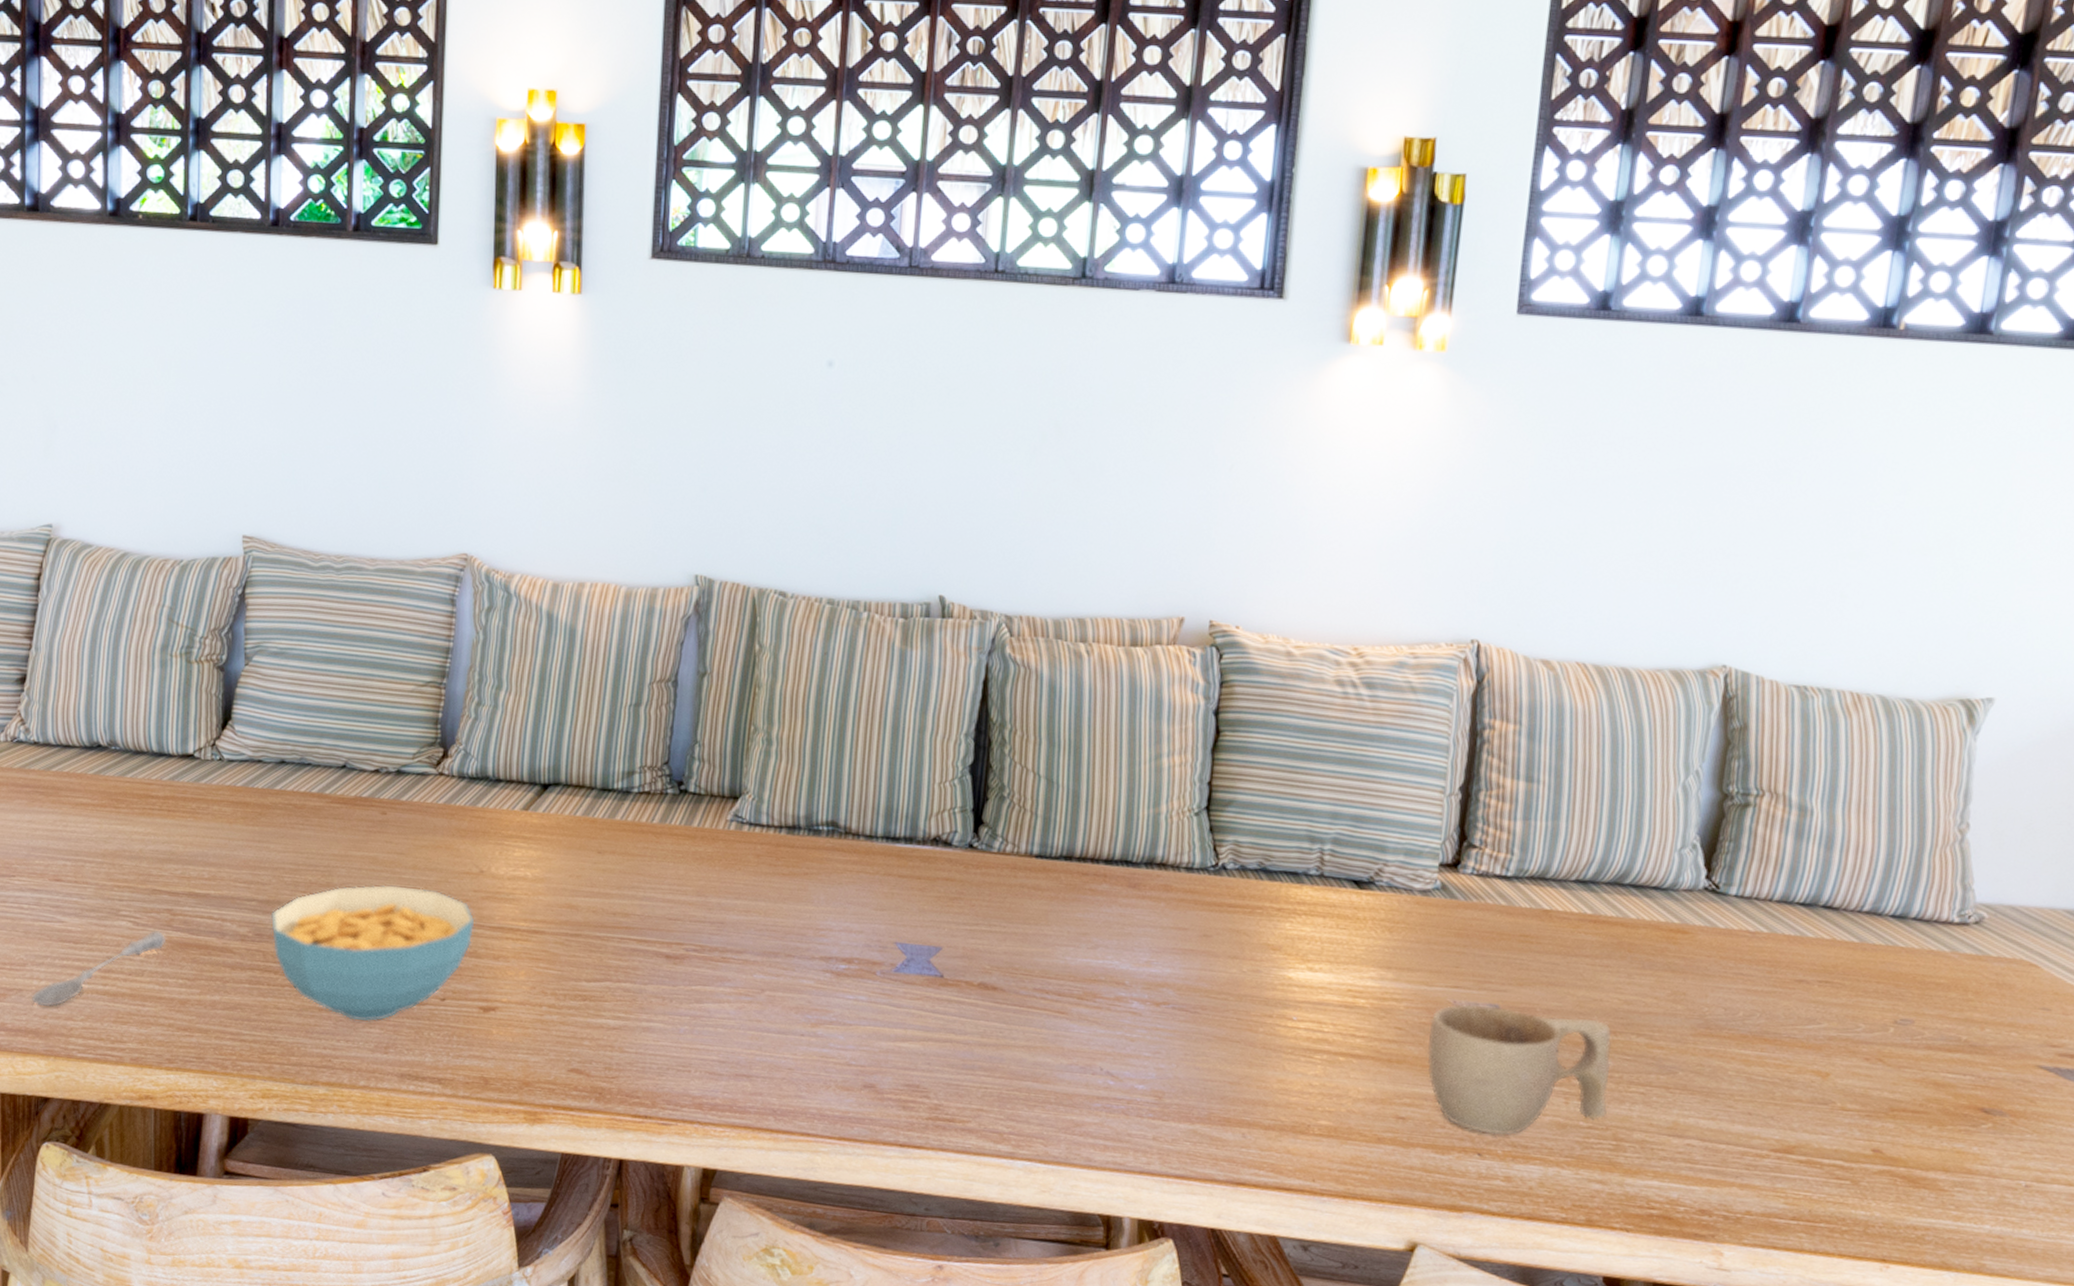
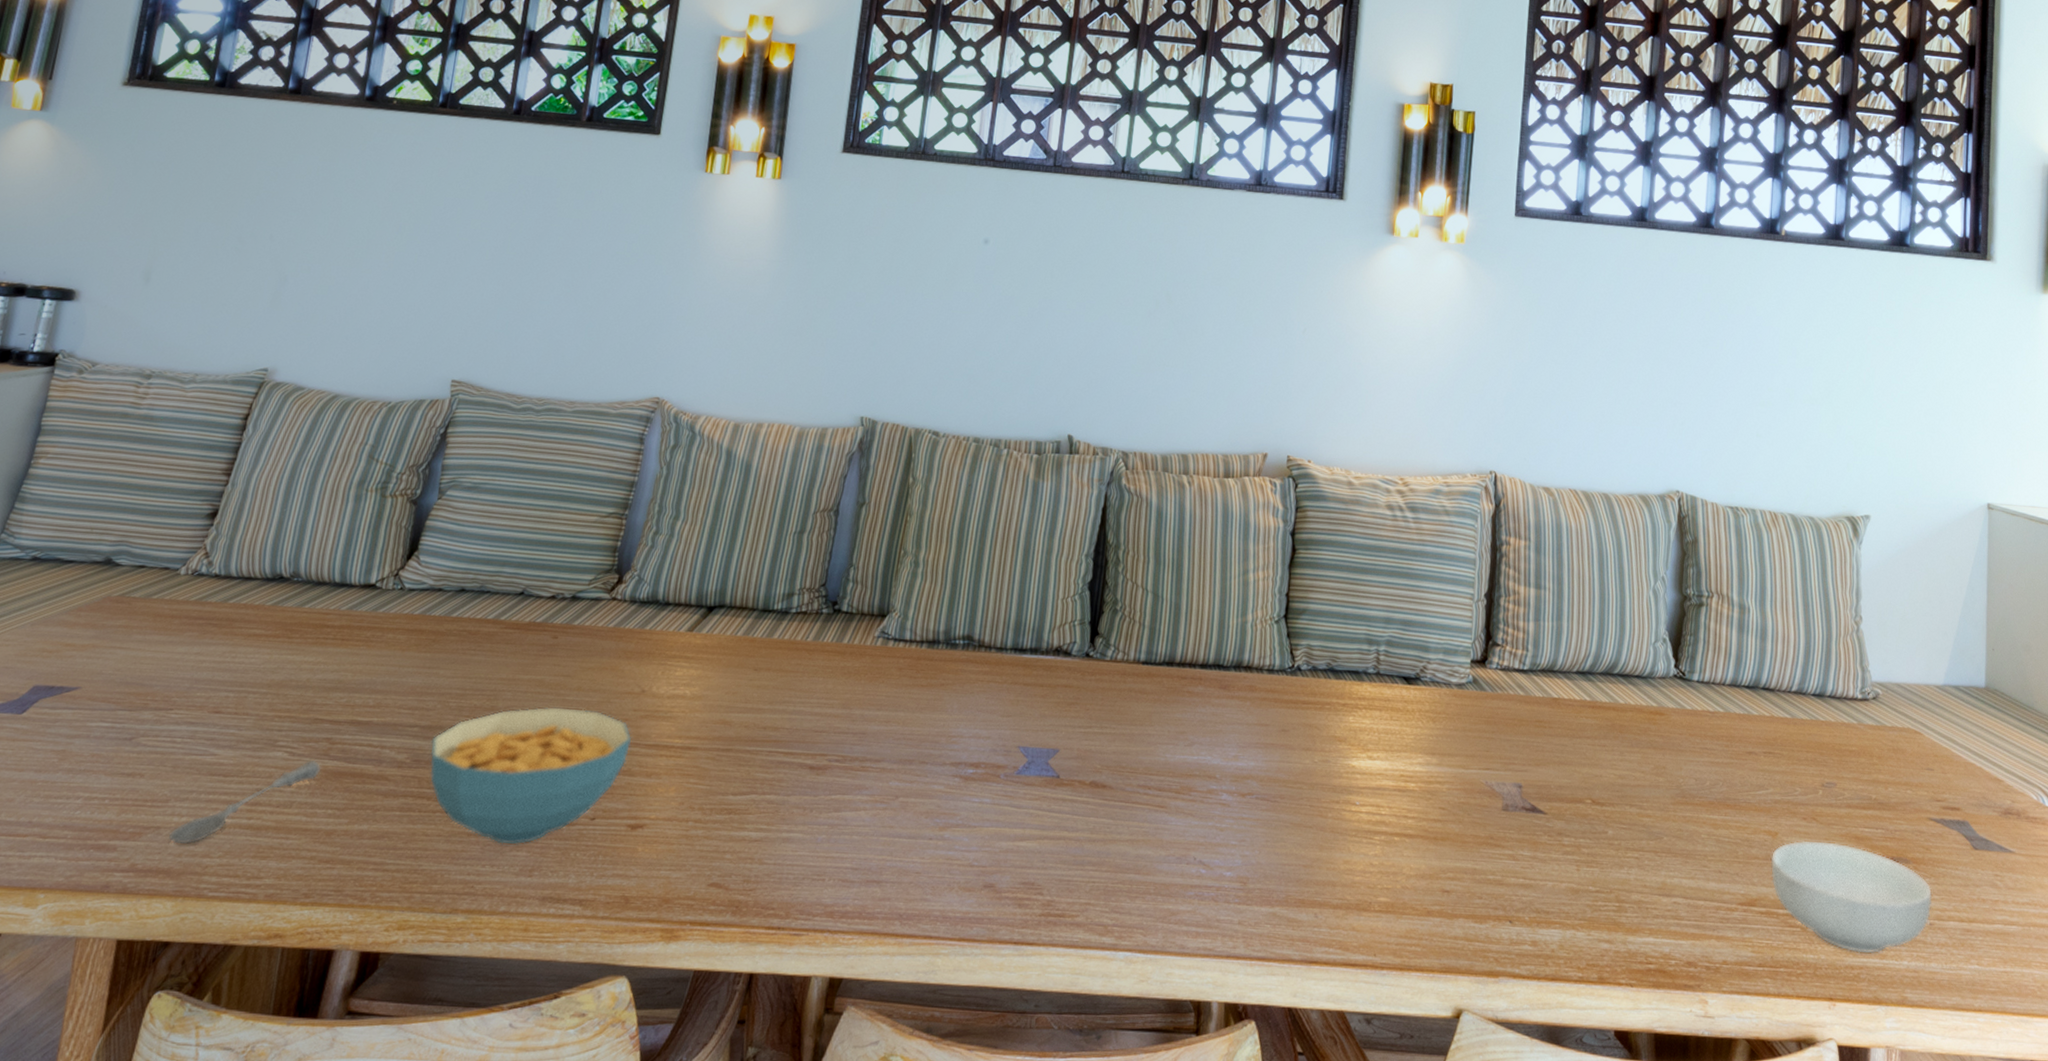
cup: present [1427,1004,1612,1136] -> none [1466,784,1611,903]
cereal bowl: none [1816,1083,2033,1215] -> present [1770,840,1933,954]

